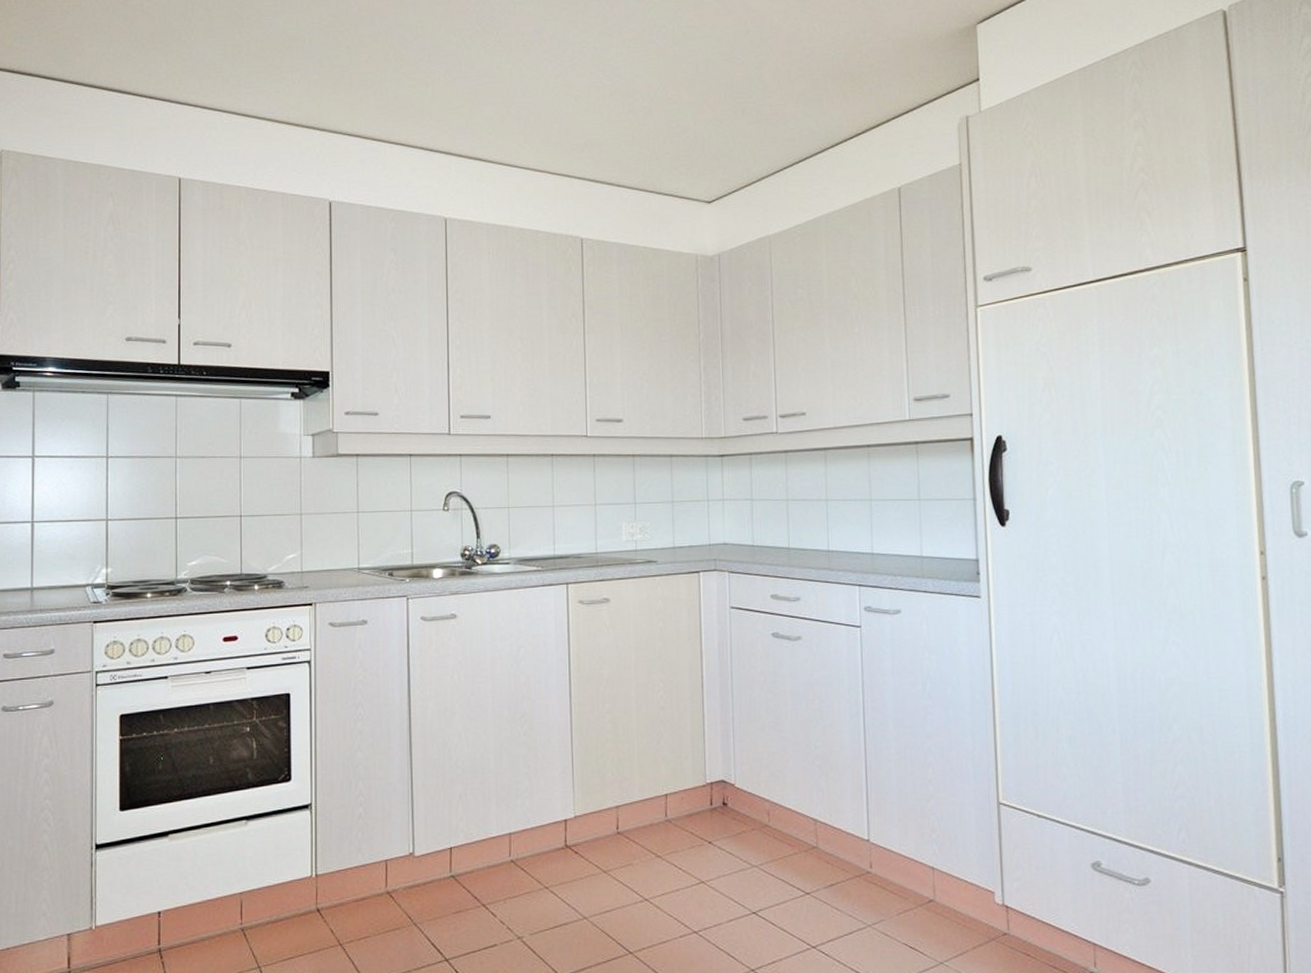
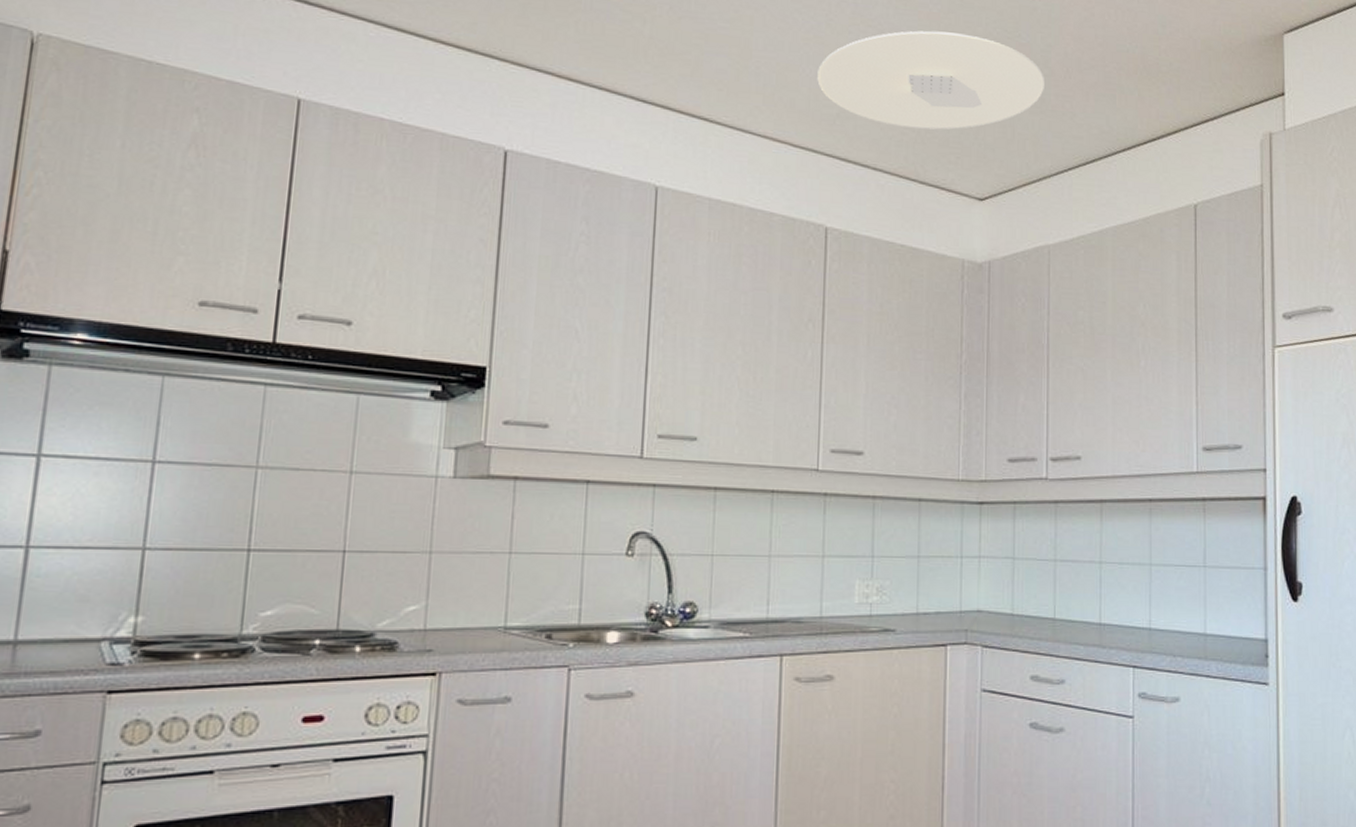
ceiling light: none [567,62,759,148] -> present [817,30,1044,130]

